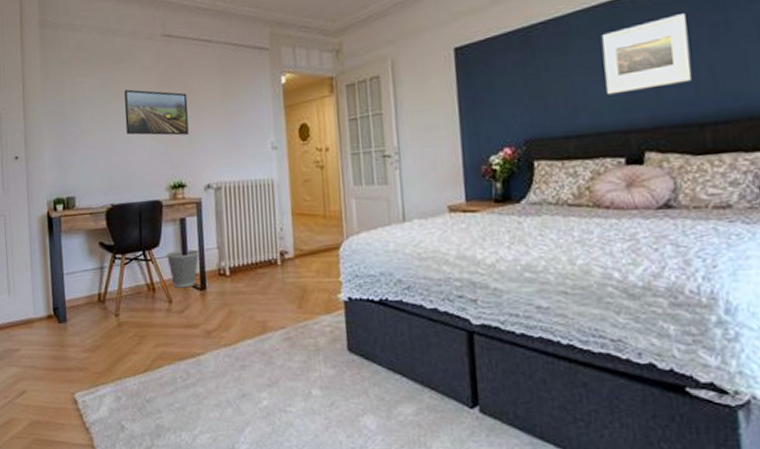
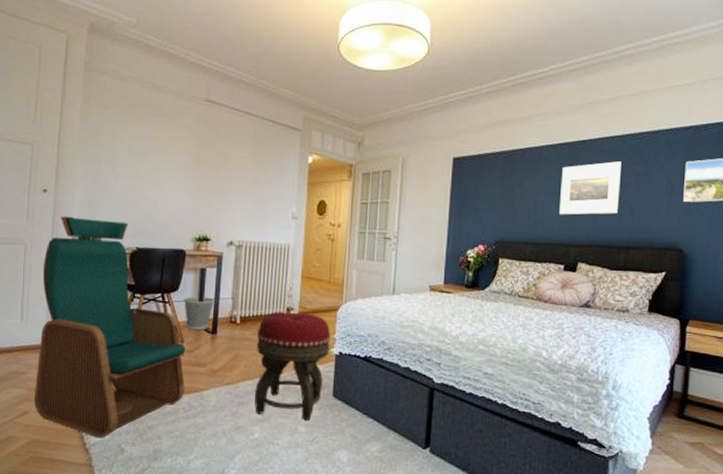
armchair: none [23,179,180,416] -> present [34,216,186,439]
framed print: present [124,89,189,136] -> none [160,144,222,194]
footstool: none [250,255,337,381] -> present [255,312,331,420]

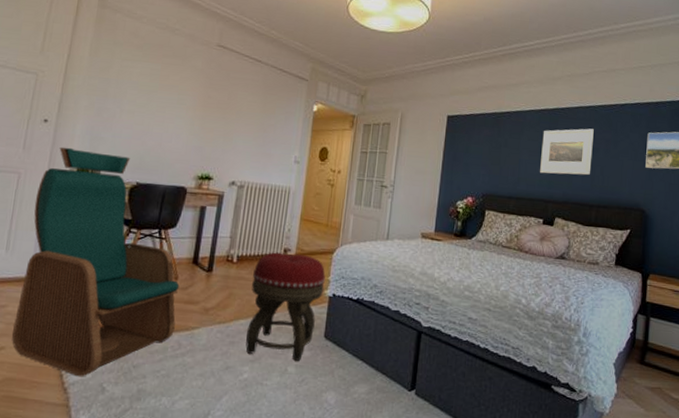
wastebasket: present [184,296,215,331] -> none [181,233,213,268]

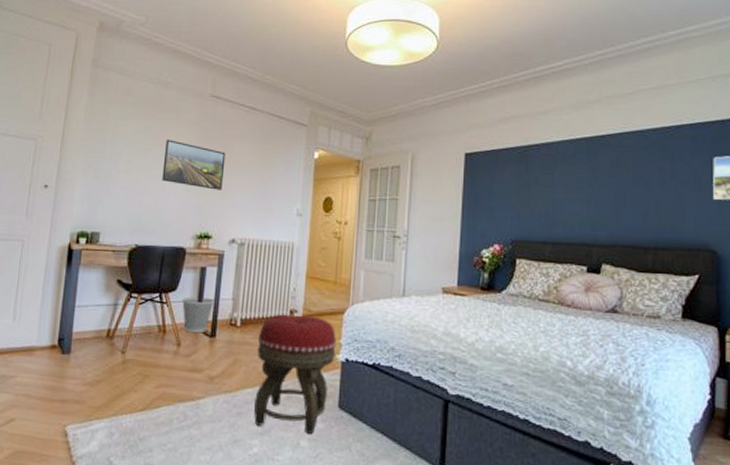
armchair: present [12,146,180,377] -> none [21,212,183,450]
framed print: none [166,83,230,135] -> present [162,139,226,190]
wastebasket: none [181,233,213,268] -> present [182,297,215,333]
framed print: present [540,128,594,176] -> none [580,157,644,214]

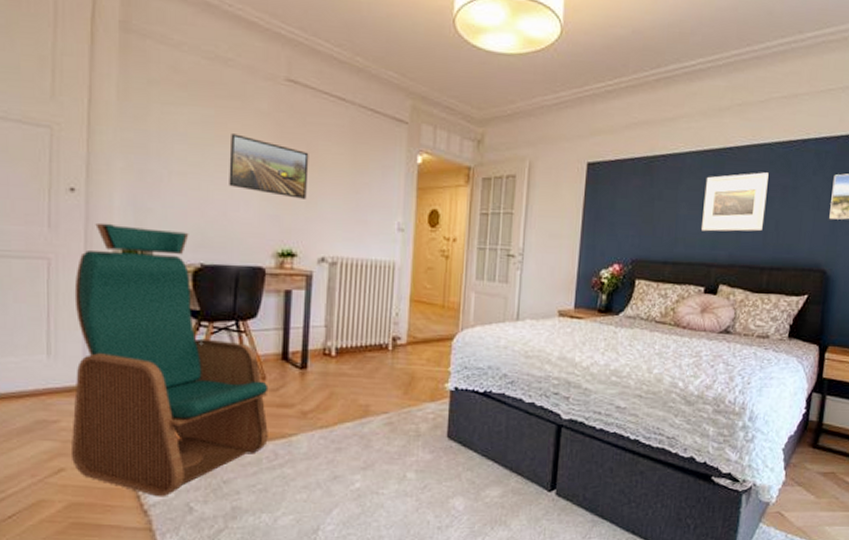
armchair: none [21,212,183,450] -> present [72,222,269,497]
wastebasket: present [182,297,215,333] -> none [265,324,304,365]
footstool: present [254,314,336,434] -> none [355,341,445,465]
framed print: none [580,157,644,214] -> present [701,172,769,232]

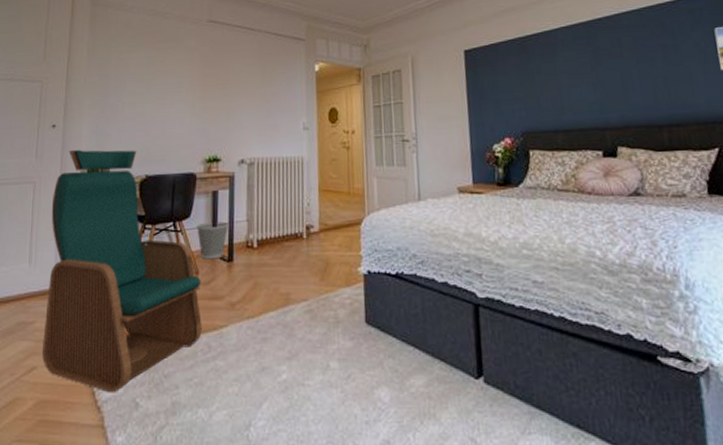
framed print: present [229,134,309,199] -> none [167,67,228,113]
wastebasket: none [265,324,304,365] -> present [197,221,229,260]
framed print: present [701,172,769,232] -> none [581,35,651,98]

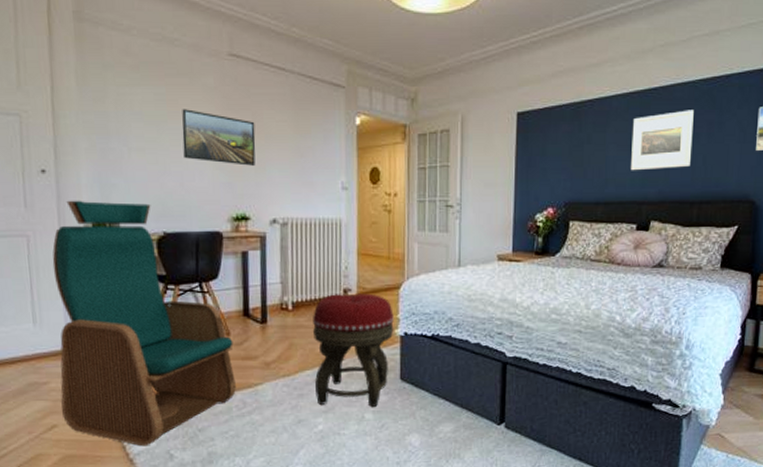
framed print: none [167,67,228,113] -> present [182,109,256,166]
wastebasket: present [197,221,229,260] -> none [226,283,262,321]
footstool: none [276,229,357,354] -> present [312,293,394,407]
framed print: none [581,35,651,98] -> present [631,110,694,171]

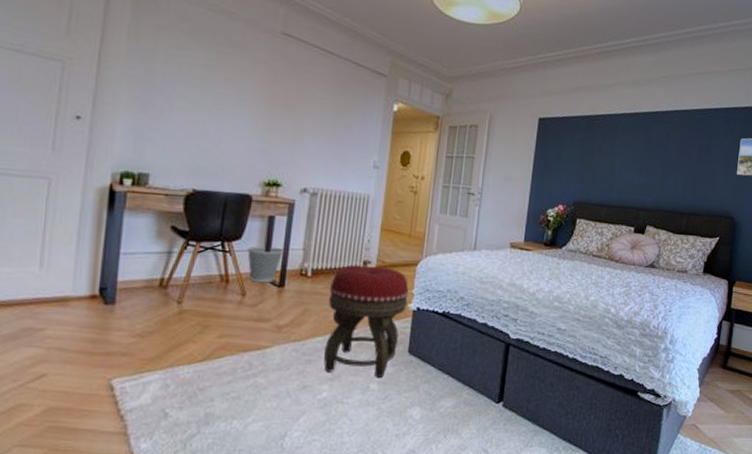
armchair: present [52,200,236,447] -> none [55,148,248,403]
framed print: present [182,109,256,166] -> none [224,76,298,137]
wastebasket: none [226,283,262,321] -> present [247,246,284,283]
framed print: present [631,110,694,171] -> none [633,133,688,182]

